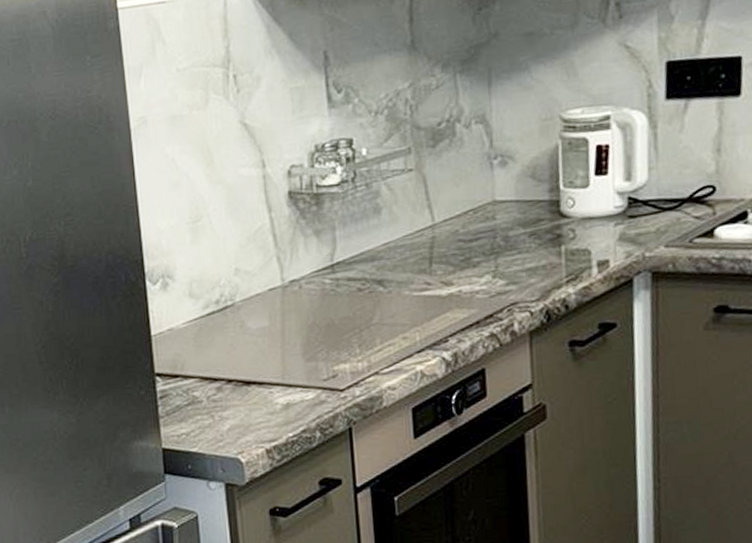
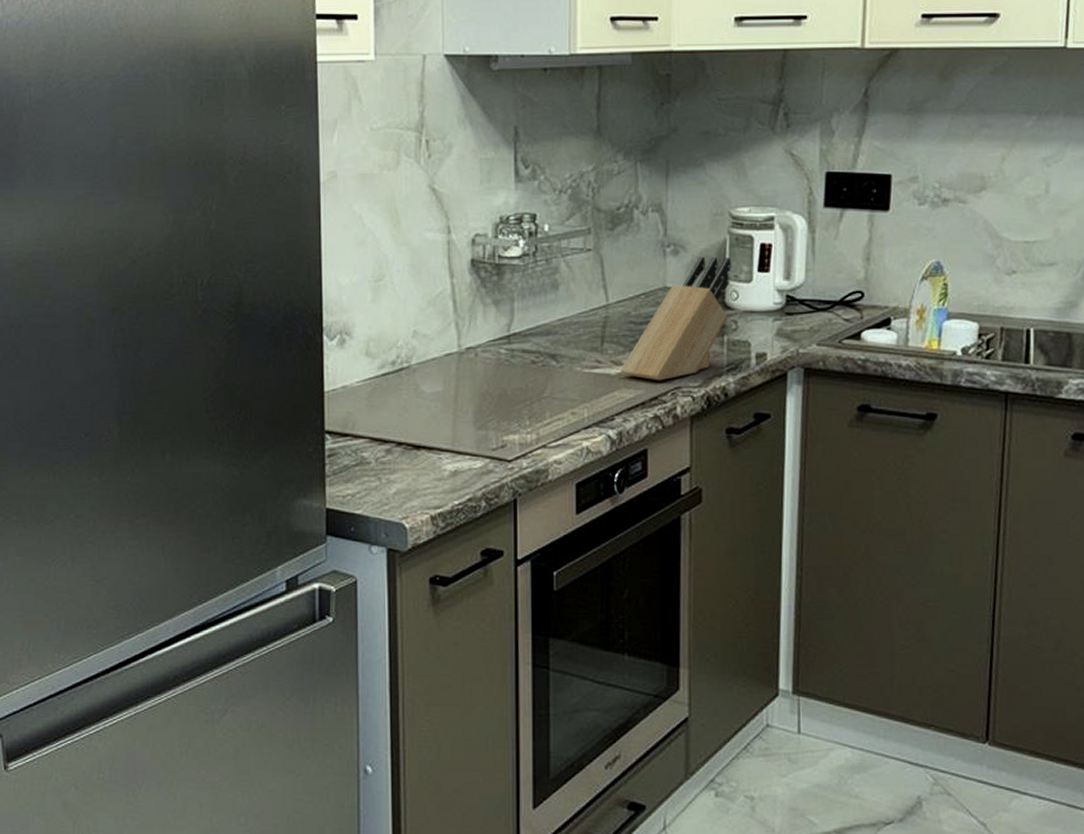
knife block: none [452,163,565,299] -> present [621,256,731,381]

